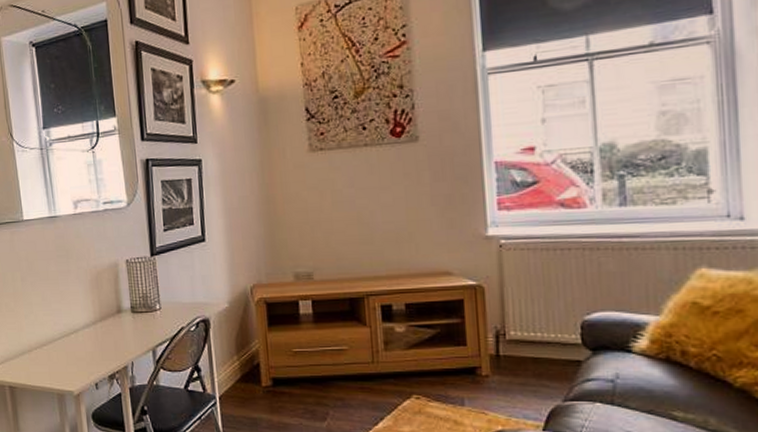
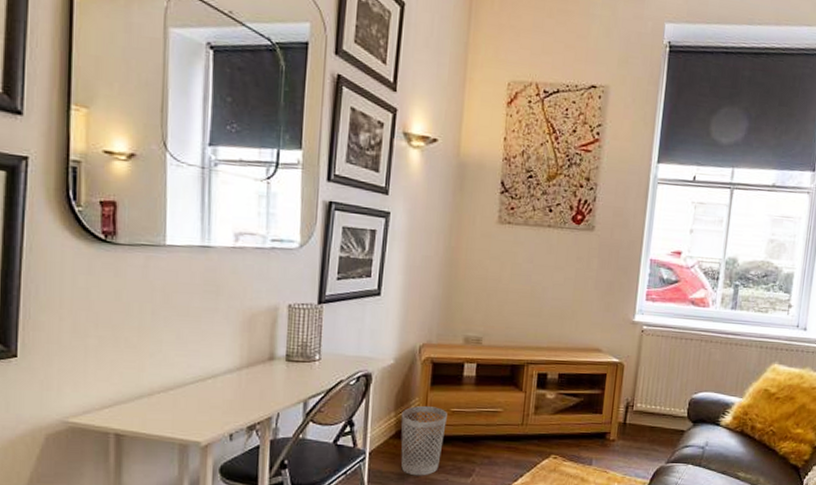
wastebasket: none [243,348,291,420] -> present [400,406,447,476]

